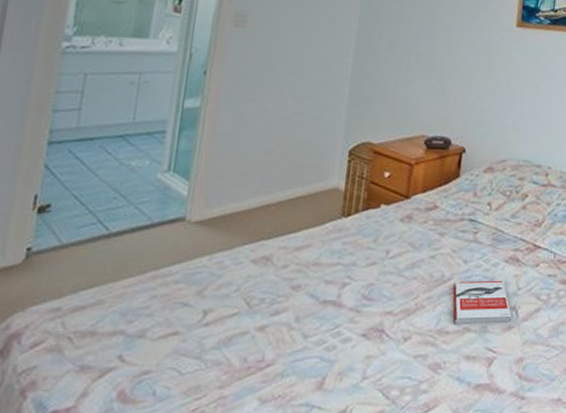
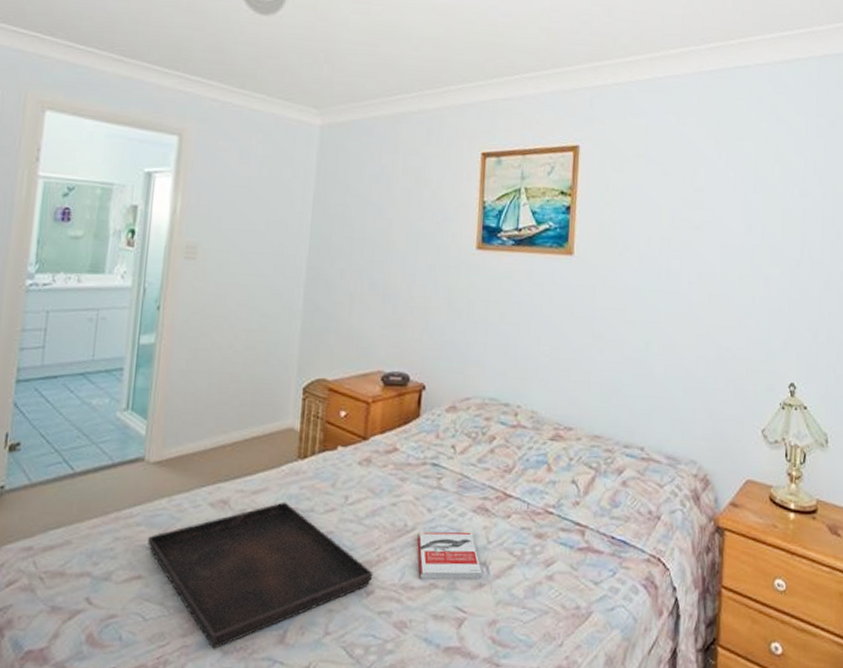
serving tray: none [186,257,411,398] -> present [148,501,374,649]

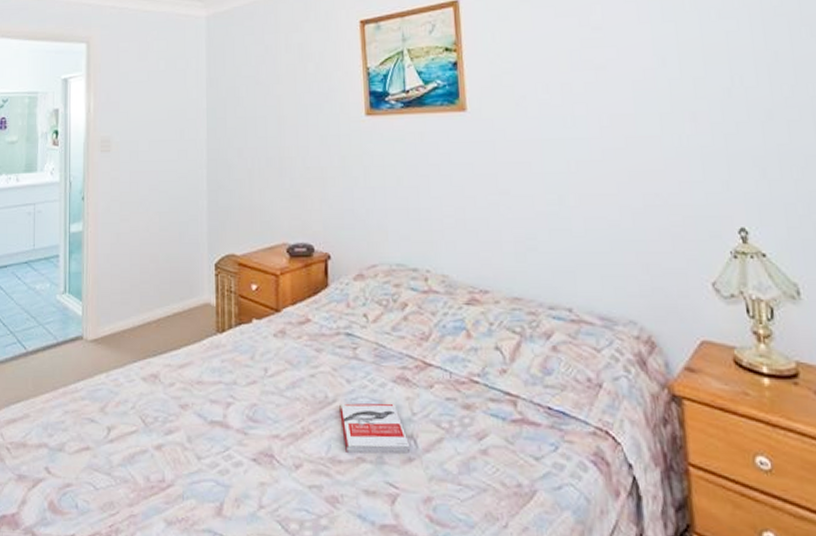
serving tray: present [148,501,374,649] -> none [92,375,300,519]

